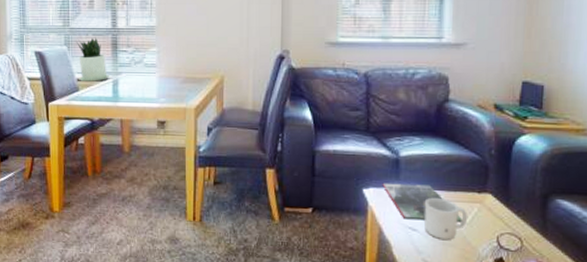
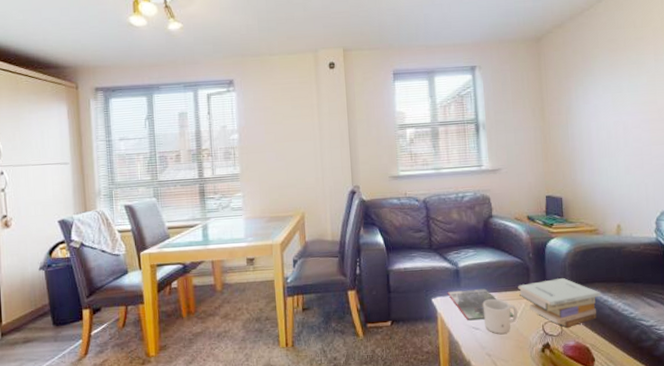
planter: present [76,37,110,83] -> none [165,187,199,230]
books: none [471,183,580,245] -> present [518,278,601,329]

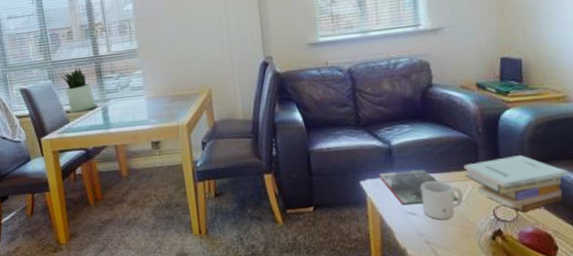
planter: none [165,187,199,230] -> present [60,67,99,114]

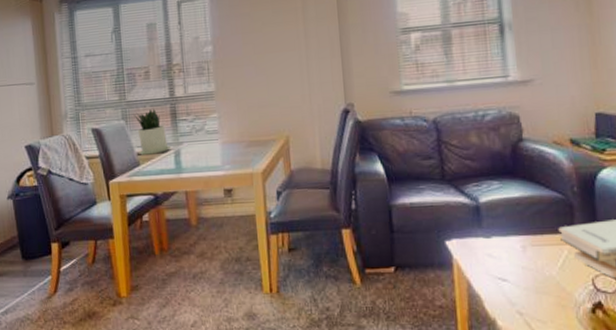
magazine: present [378,169,459,204] -> none [465,230,553,269]
mug: present [420,180,463,220] -> none [511,243,558,288]

